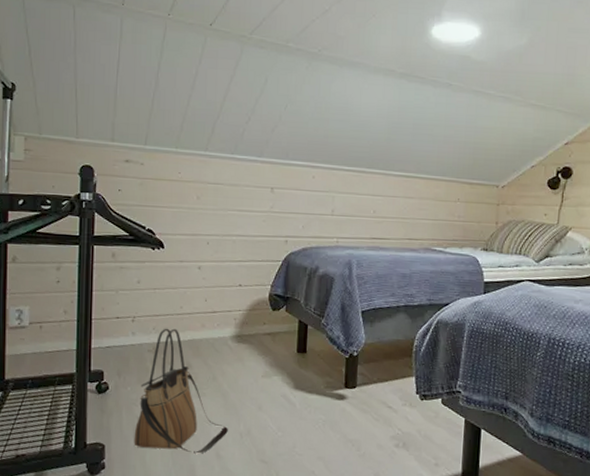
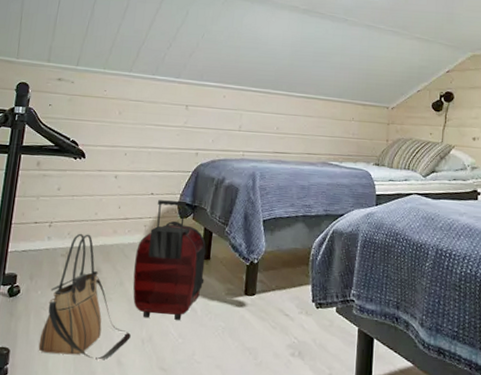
suitcase: none [226,292,302,414] -> present [132,200,206,320]

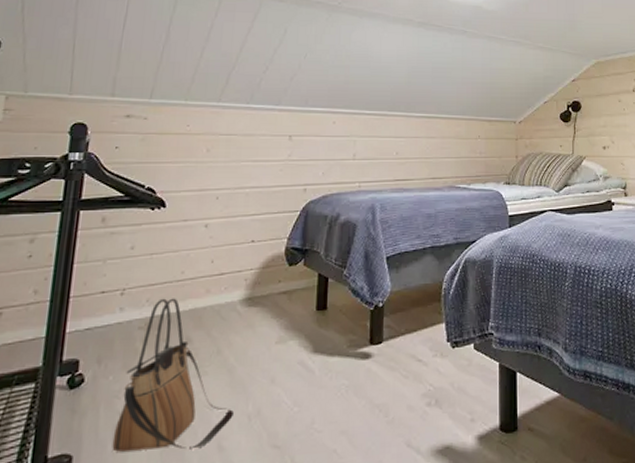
suitcase: present [132,200,206,320] -> none [233,245,322,390]

